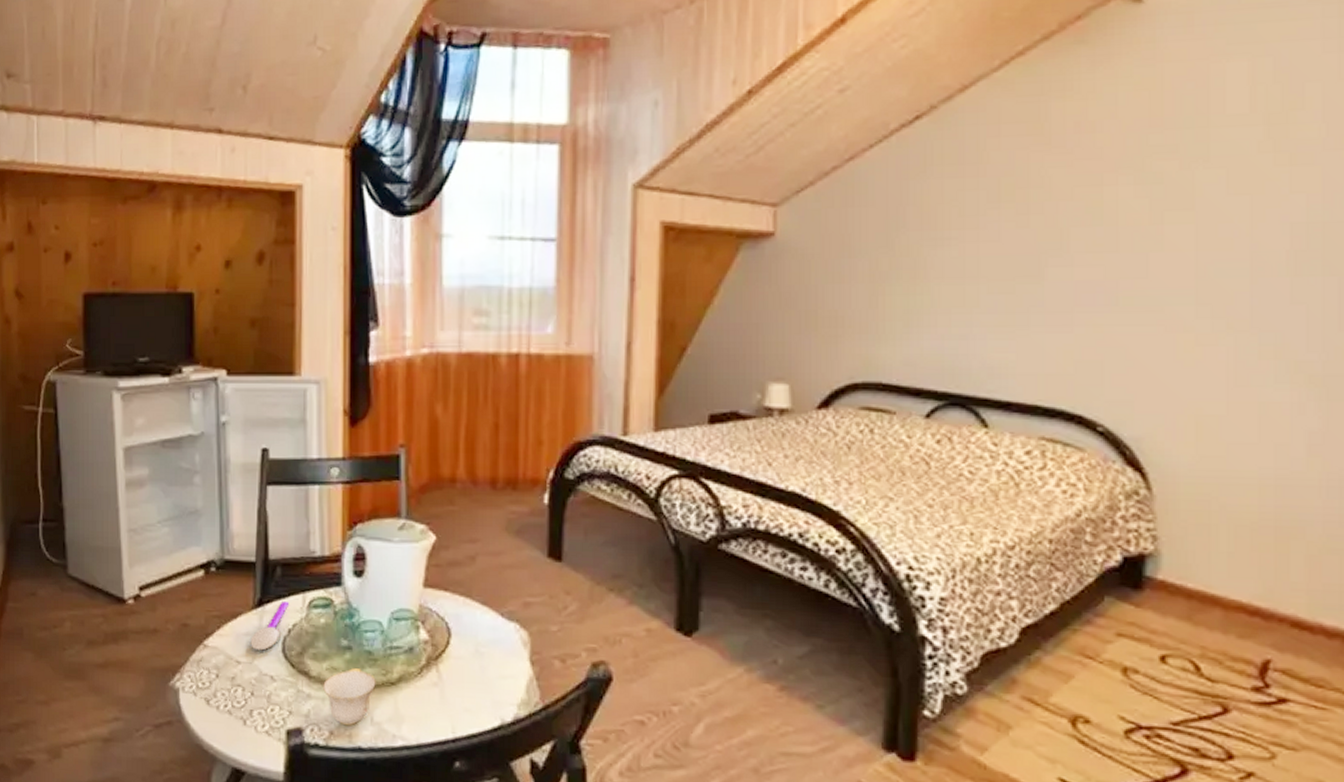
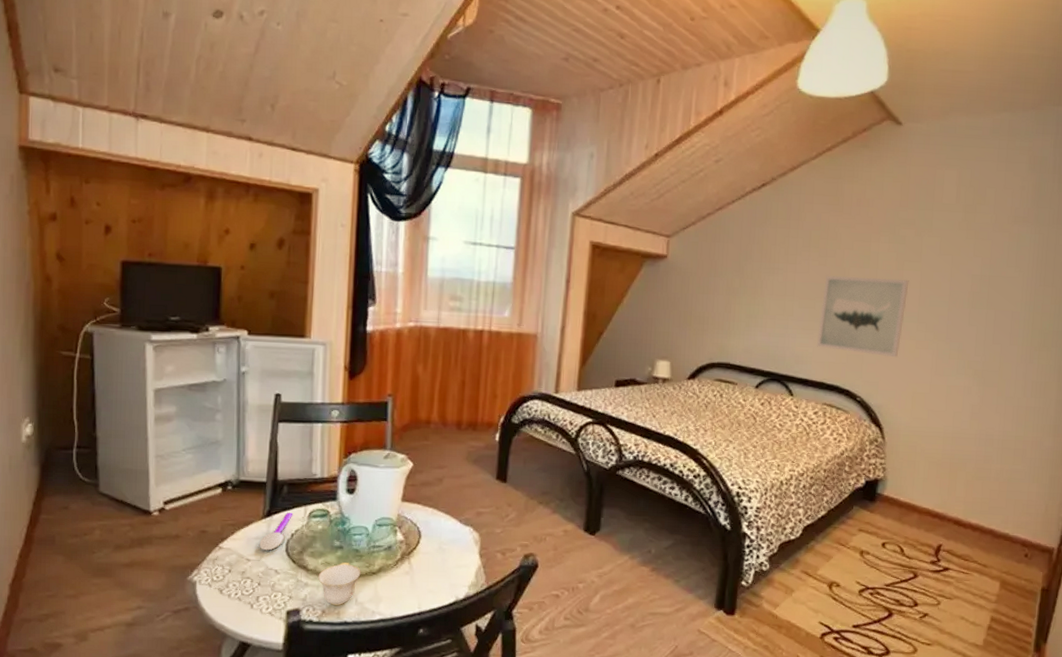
wall art: none [1023,238,1176,362] -> present [817,276,909,358]

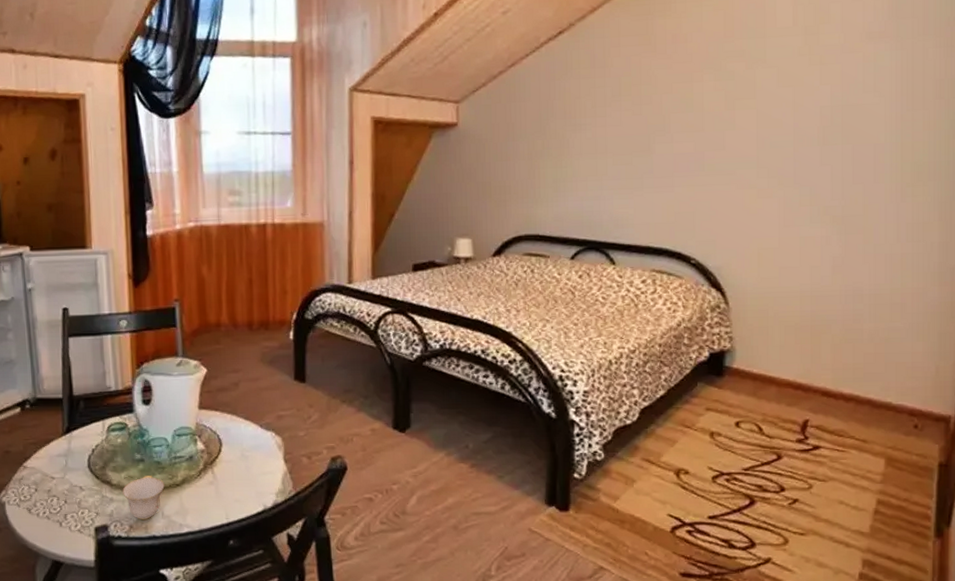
spoon: present [259,512,292,551] -> none [62,427,91,468]
wall art: present [817,276,909,358] -> none [638,120,743,211]

